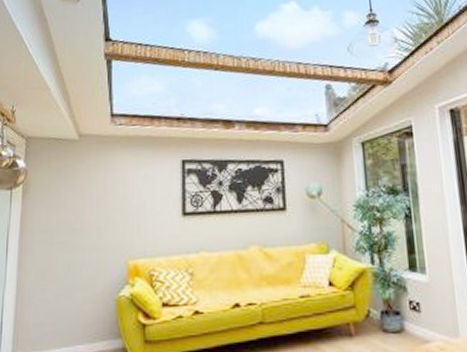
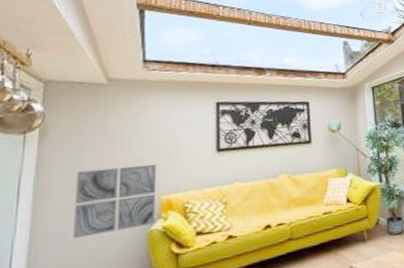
wall art: none [52,225,124,296] -> present [73,164,156,238]

